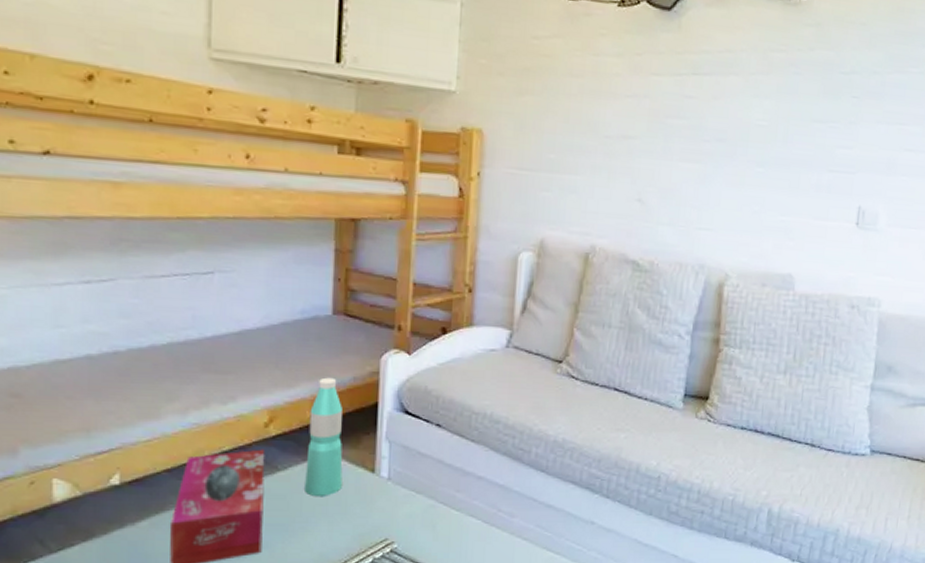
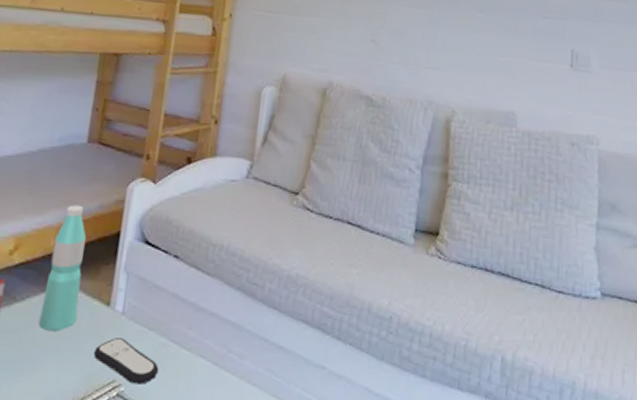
remote control: none [363,501,430,541] -> present [93,338,159,384]

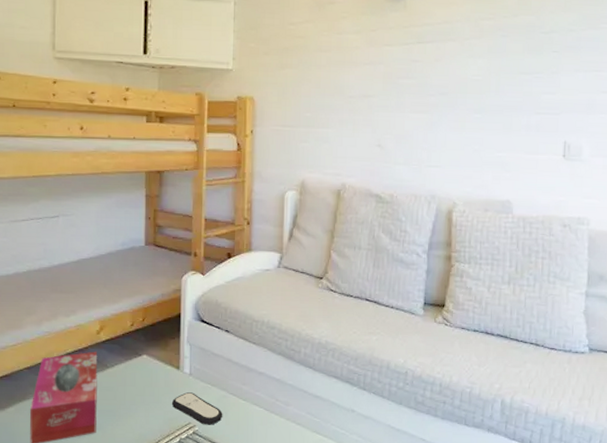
water bottle: present [39,205,86,331] -> none [127,294,155,388]

